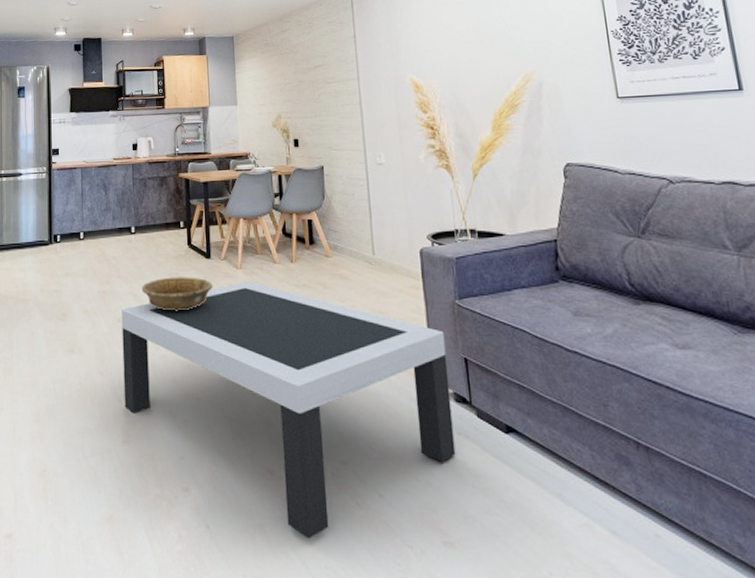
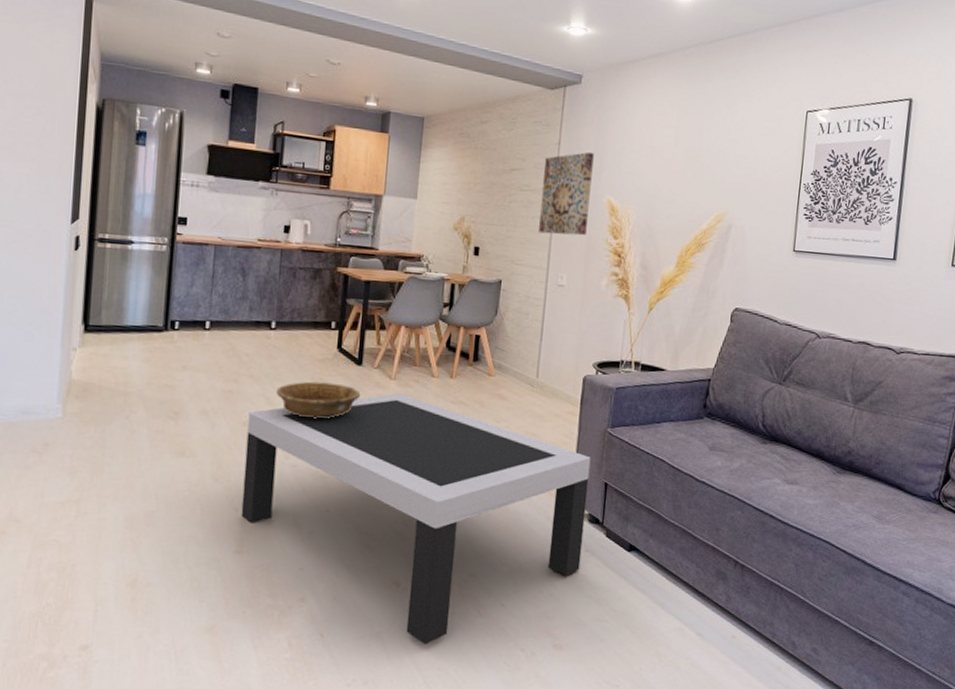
wall art: none [344,38,396,119] -> present [539,151,594,236]

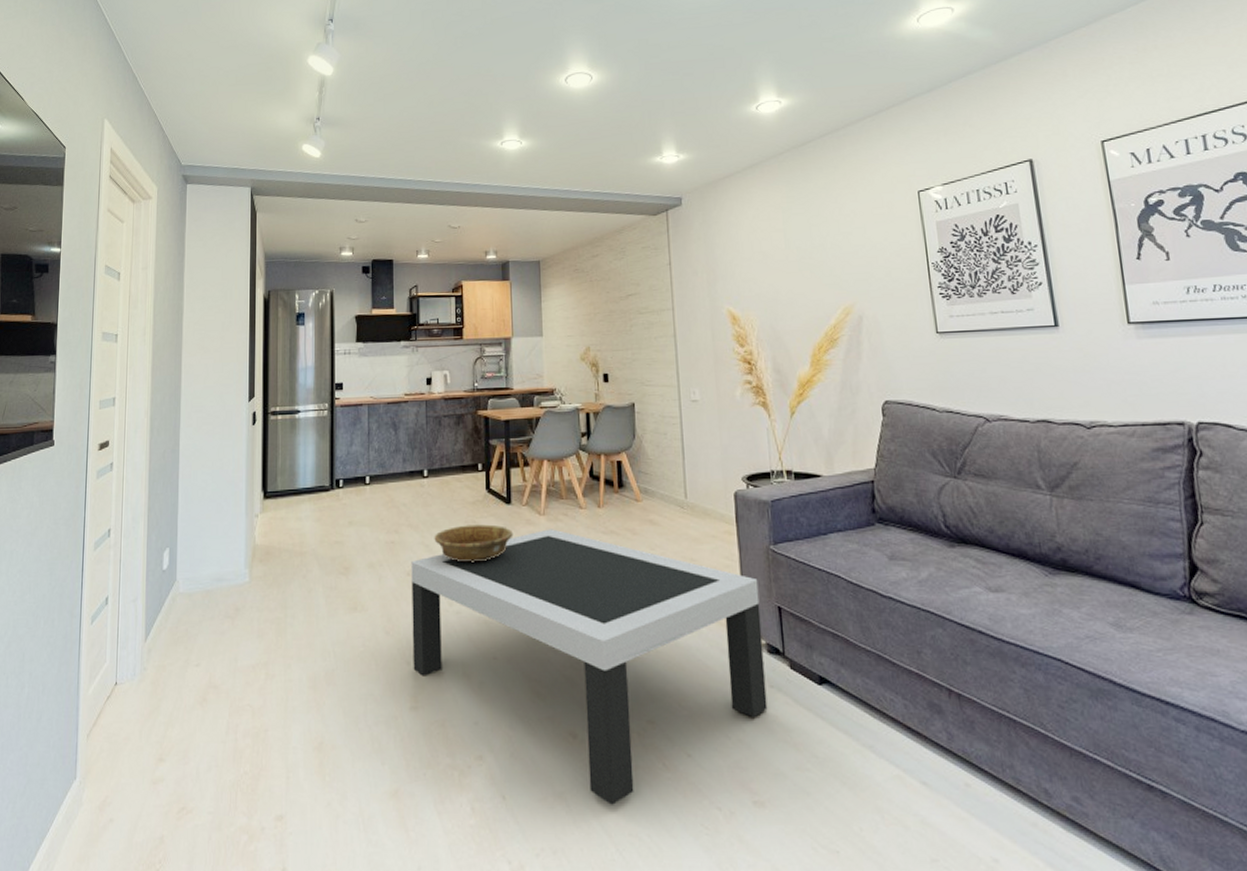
wall art: present [539,151,594,236] -> none [658,266,711,352]

